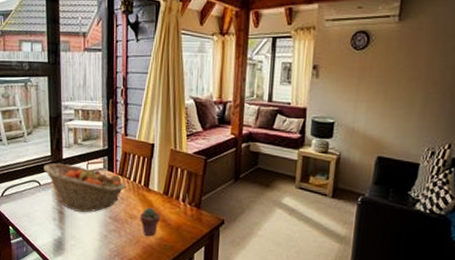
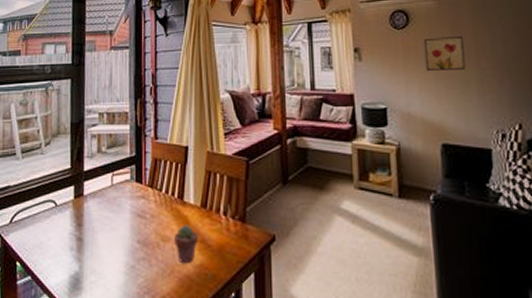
fruit basket: present [44,163,127,213] -> none [61,176,158,238]
wall art: none [376,60,417,92] -> present [423,37,466,72]

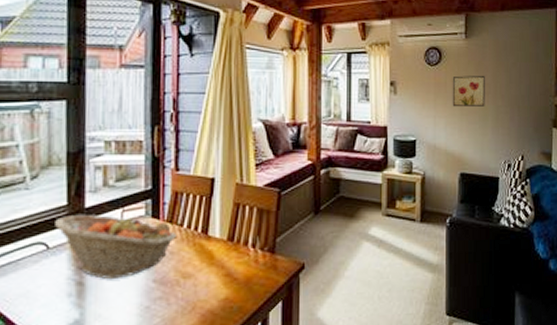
fruit basket: none [61,176,158,238] -> present [55,214,178,280]
potted succulent: present [174,225,199,264] -> none [197,259,225,300]

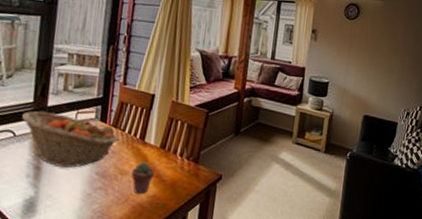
potted succulent: none [197,259,225,300] -> present [131,162,155,194]
wall art: present [452,75,485,107] -> none [364,31,396,60]

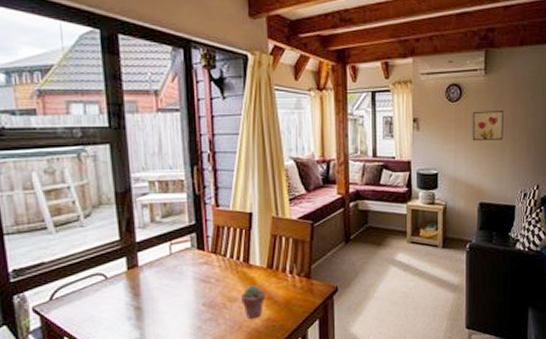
fruit basket: present [22,111,120,168] -> none [110,247,222,305]
wall art: none [364,31,396,60] -> present [472,111,503,142]

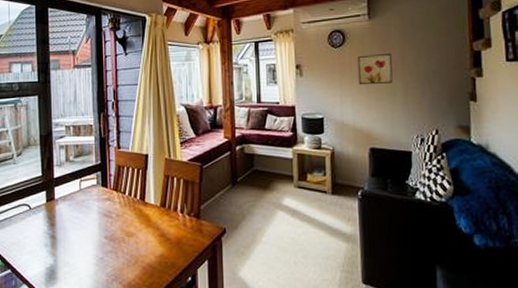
potted succulent: present [241,285,266,320] -> none [138,222,159,255]

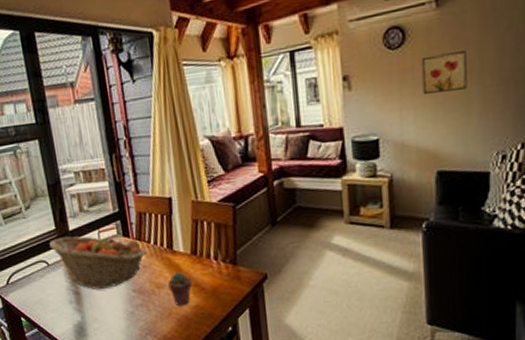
fruit basket: none [34,183,122,235] -> present [49,235,147,290]
potted succulent: none [138,222,159,255] -> present [168,272,193,307]

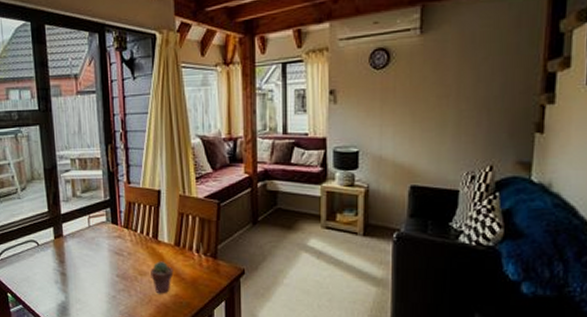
fruit basket: present [49,235,147,290] -> none [41,219,133,273]
wall art: present [421,51,467,95] -> none [402,76,445,114]

